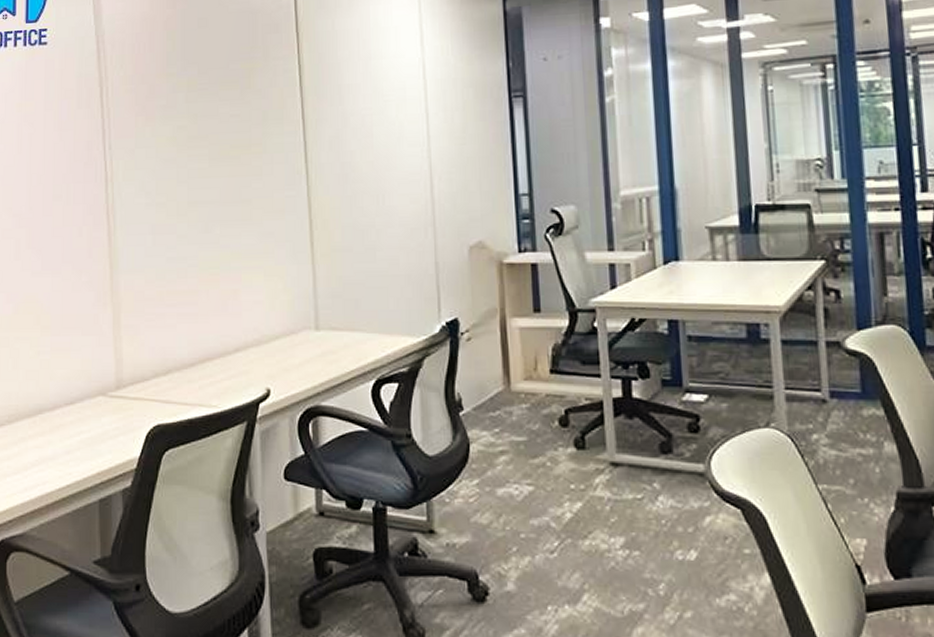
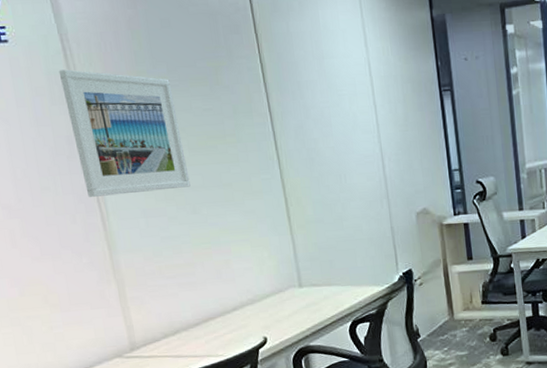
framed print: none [89,71,206,208] -> present [58,69,191,197]

